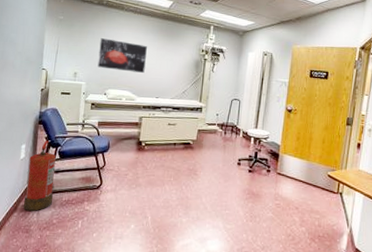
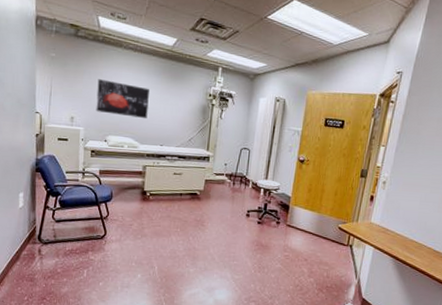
fire extinguisher: present [23,140,56,211] -> none [25,188,56,260]

